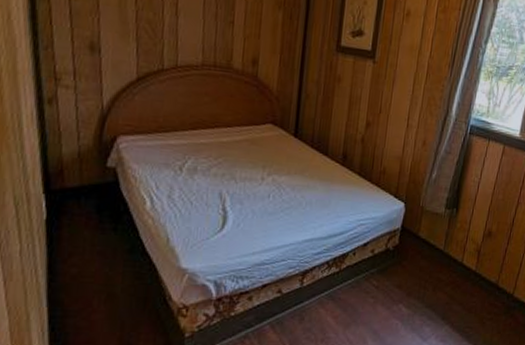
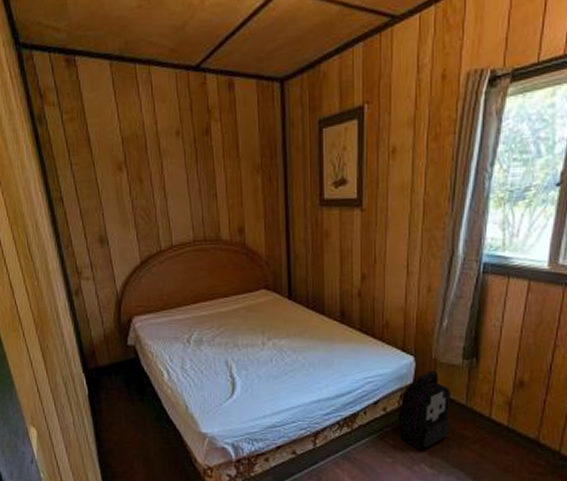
backpack: none [383,217,432,291] -> present [397,370,451,450]

